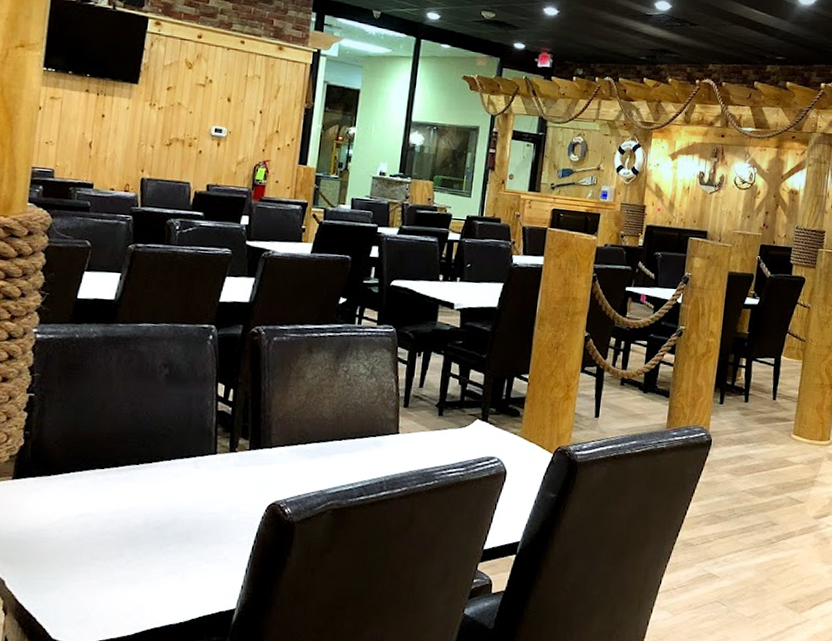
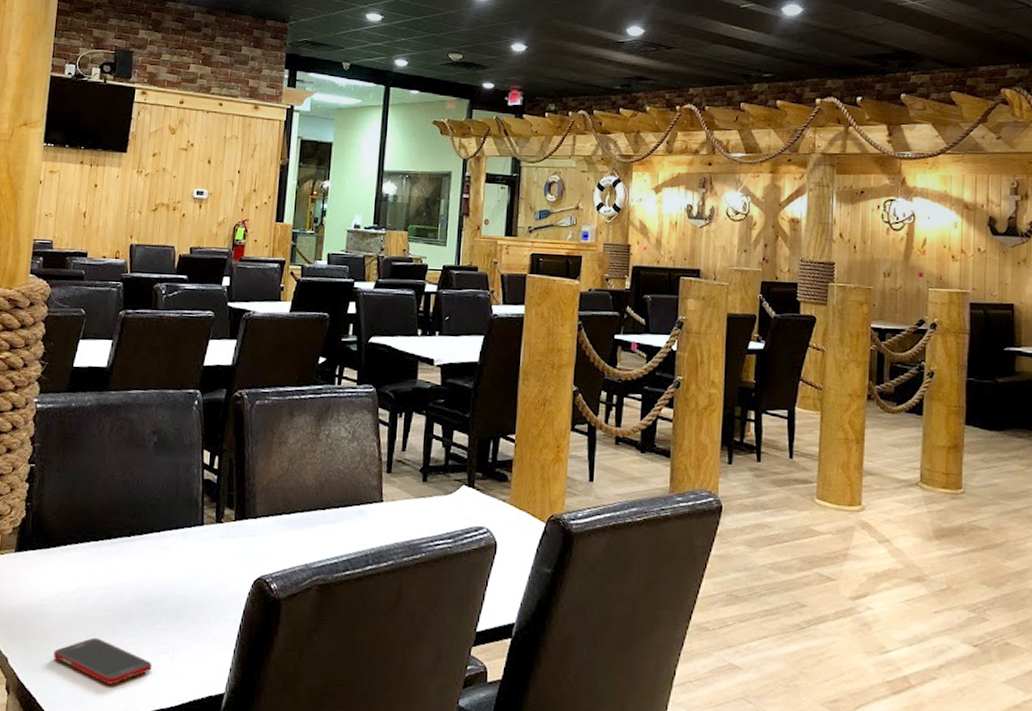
cell phone: none [55,560,161,604] -> present [53,637,152,685]

